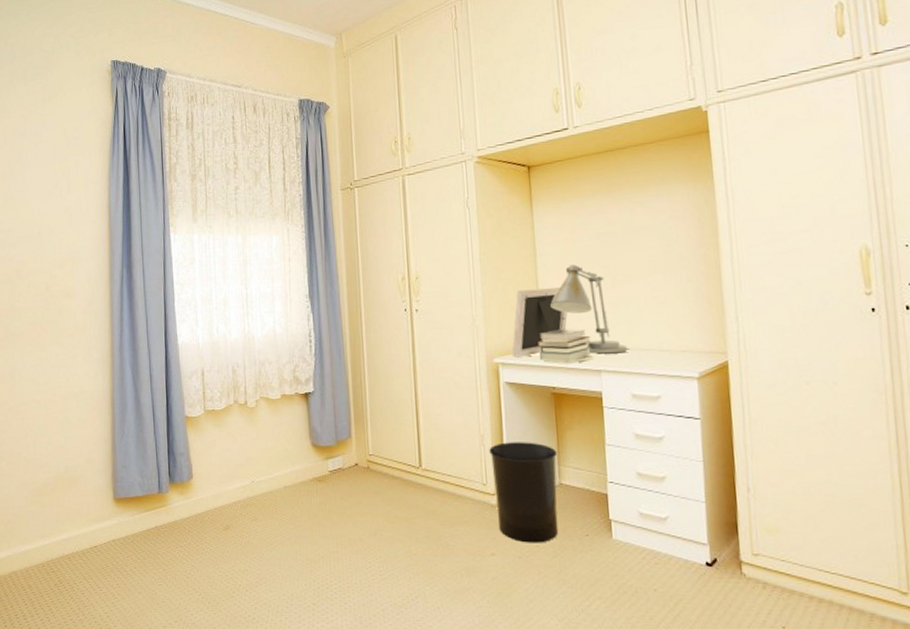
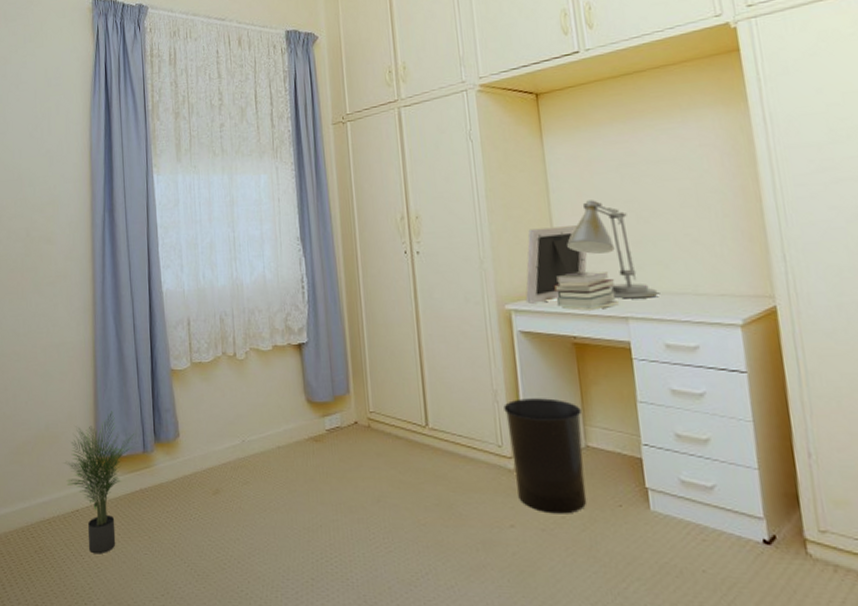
potted plant: none [83,455,150,586] -> present [64,410,134,554]

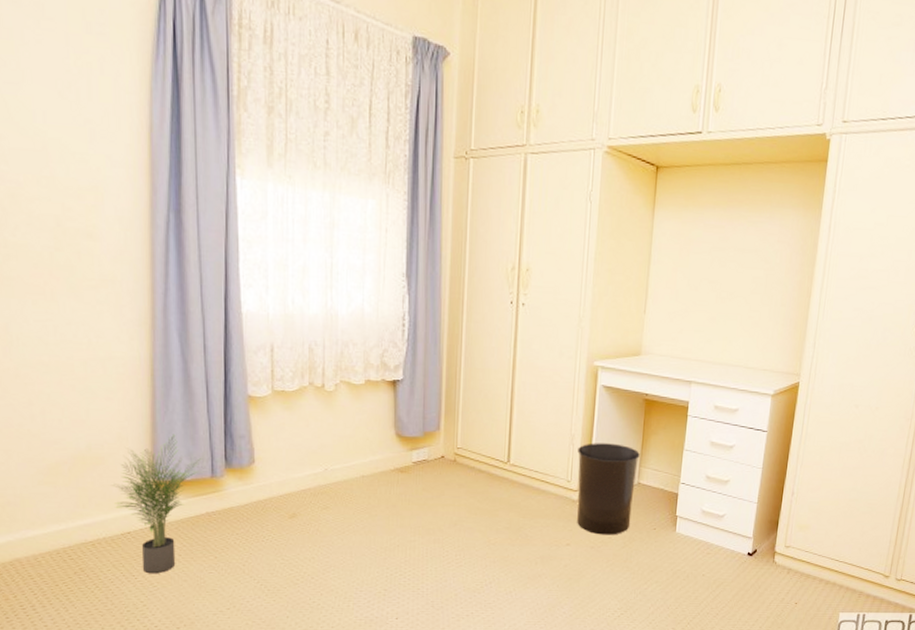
picture frame: present [525,224,587,304] -> none [612,295,671,363]
books: present [553,271,619,312] -> none [637,338,687,374]
desk lamp: present [567,200,660,299] -> none [656,276,720,367]

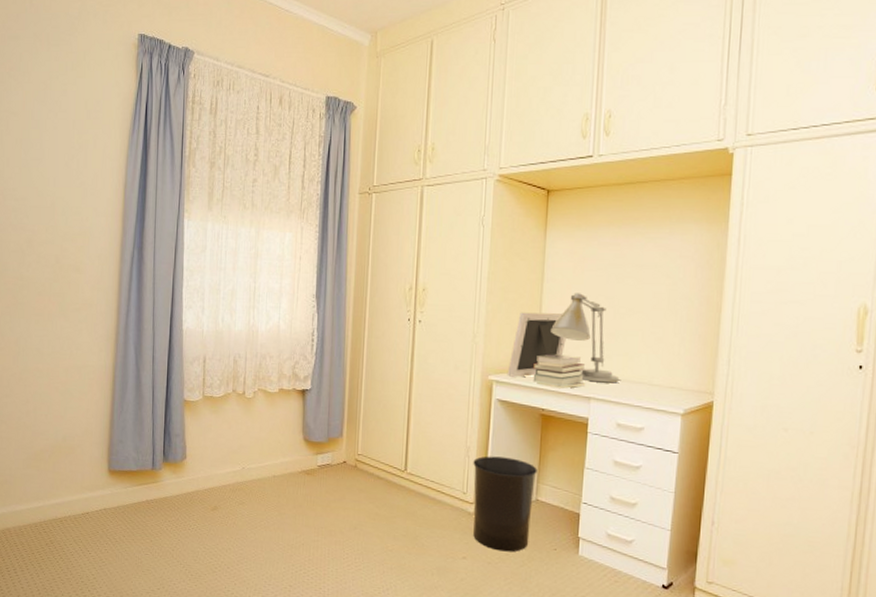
potted plant: present [112,434,201,574] -> none [78,430,145,551]
picture frame: none [612,295,671,363] -> present [507,312,566,378]
books: none [637,338,687,374] -> present [532,354,585,389]
desk lamp: none [656,276,720,367] -> present [551,293,621,384]

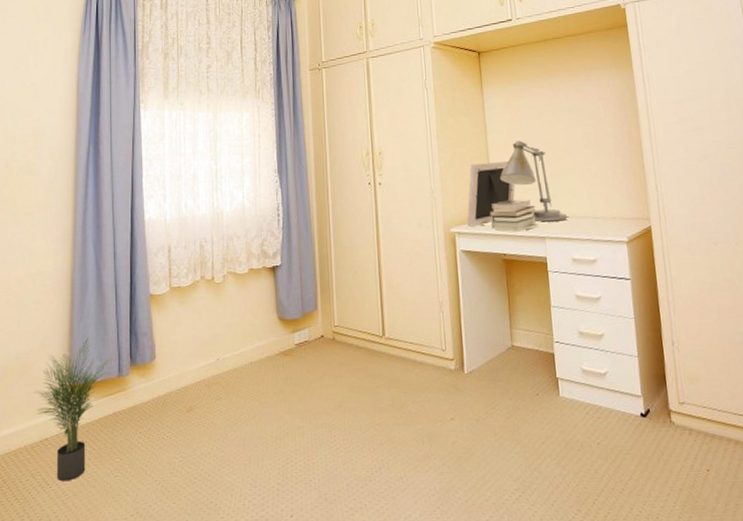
potted plant: none [78,430,145,551] -> present [35,337,110,482]
waste bin: present [473,456,537,552] -> none [447,307,512,406]

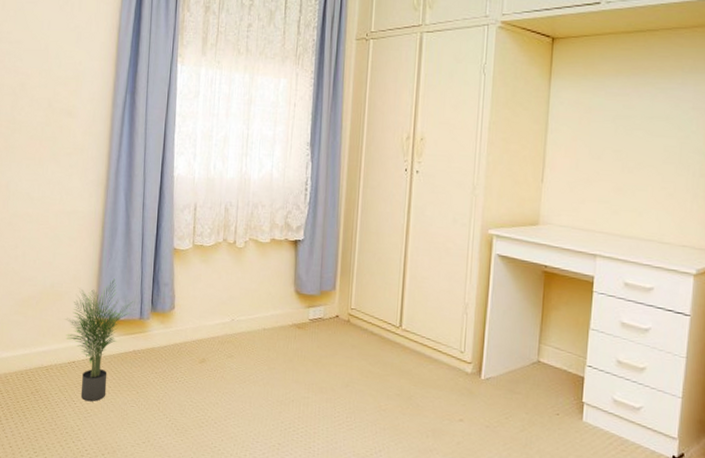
picture frame: present [466,160,515,227] -> none [508,164,571,232]
books: present [488,199,538,233] -> none [534,208,590,246]
desk lamp: present [500,141,569,222] -> none [555,145,629,241]

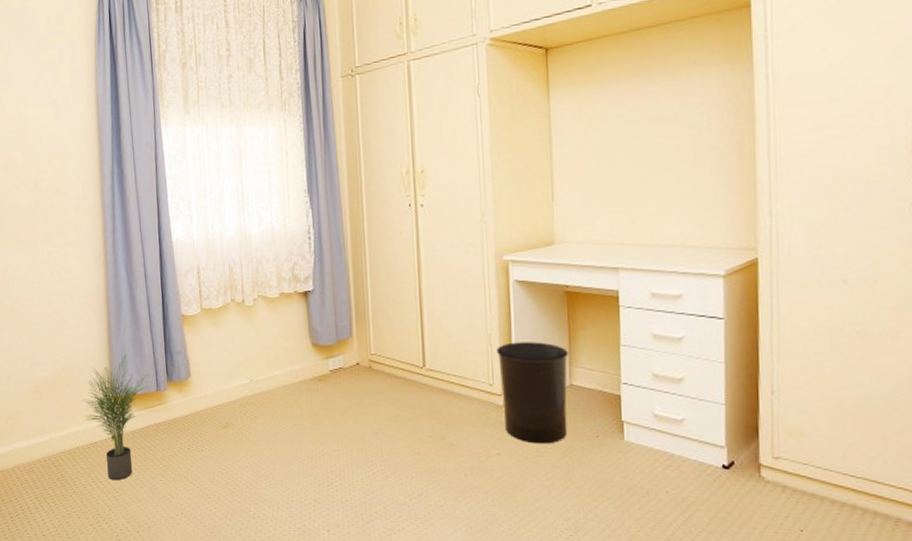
waste bin: none [471,313,539,416] -> present [496,342,568,444]

